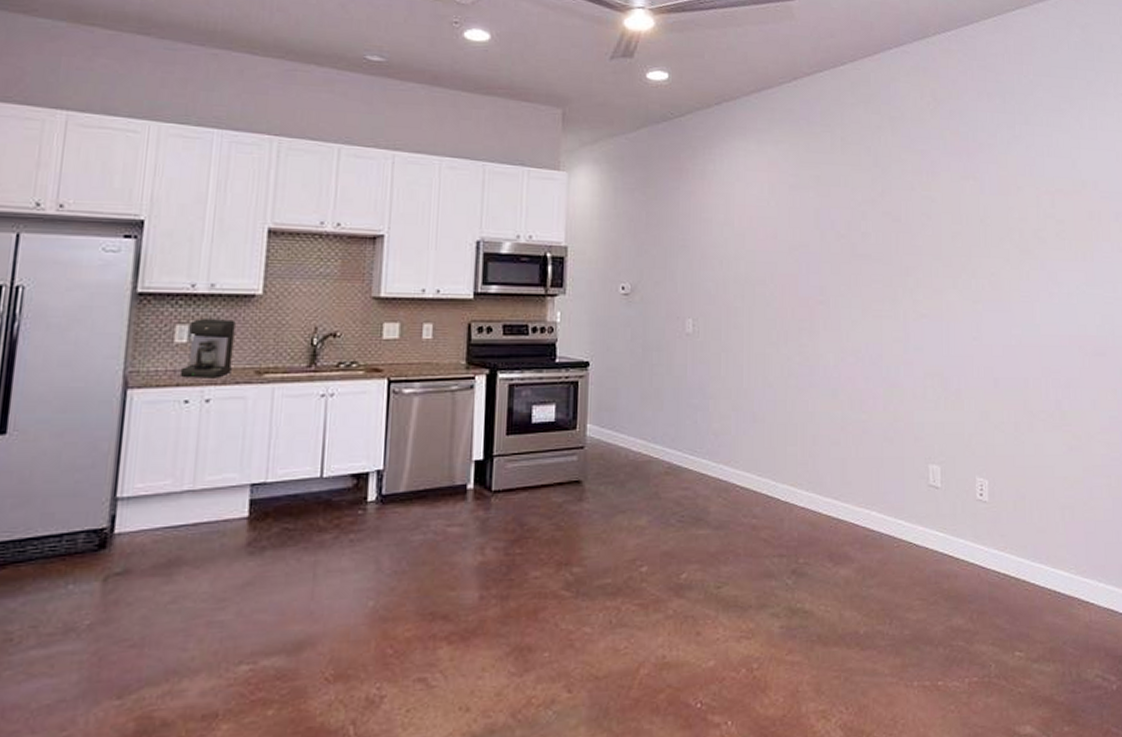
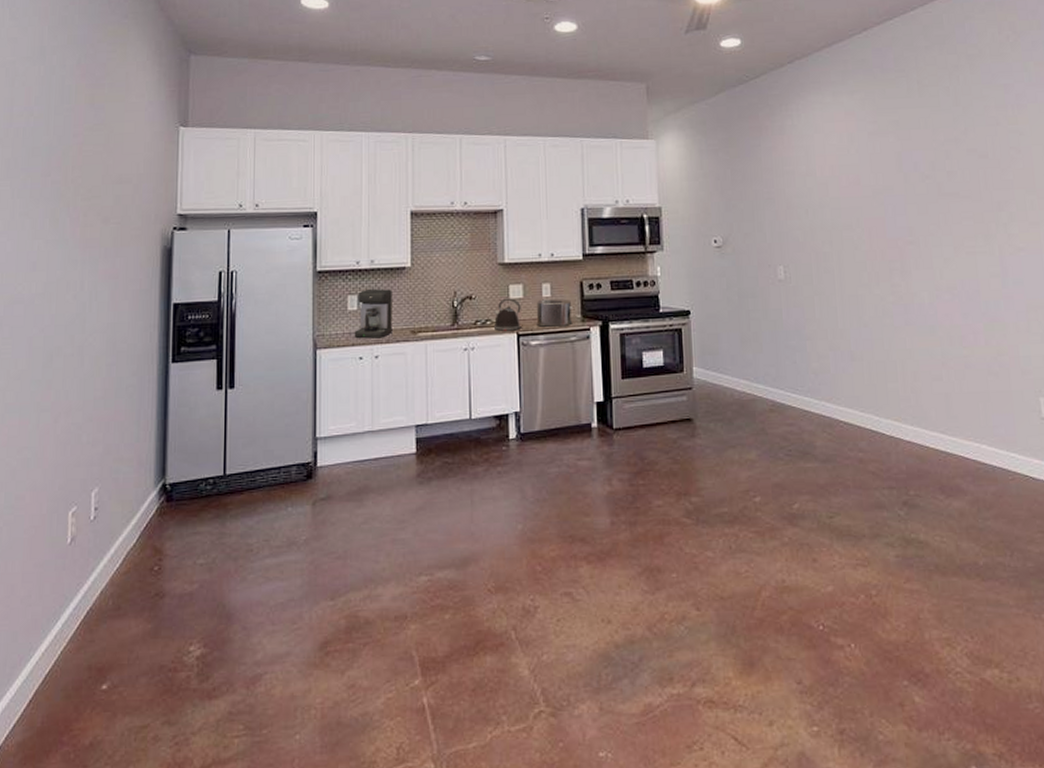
kettle: none [361,338,396,377] -> present [493,298,522,332]
toaster: none [412,341,457,375] -> present [536,299,573,328]

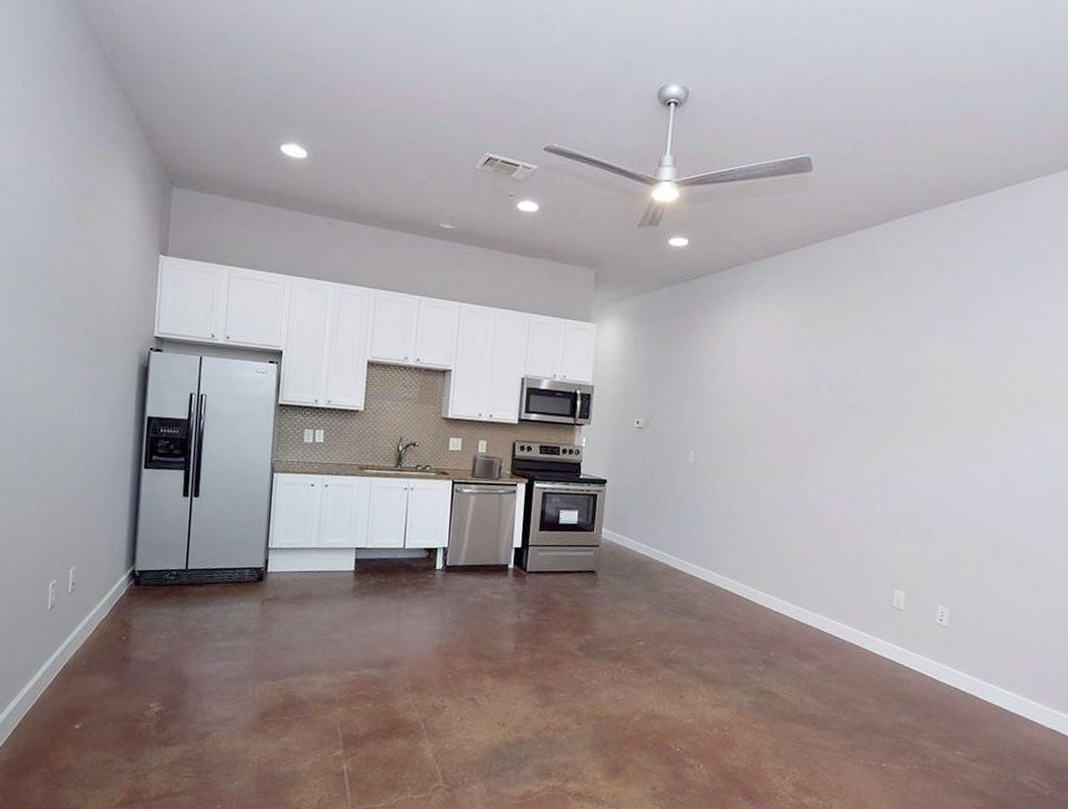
coffee maker: present [354,289,393,339] -> none [308,426,345,470]
kettle: present [493,298,522,332] -> none [433,449,459,479]

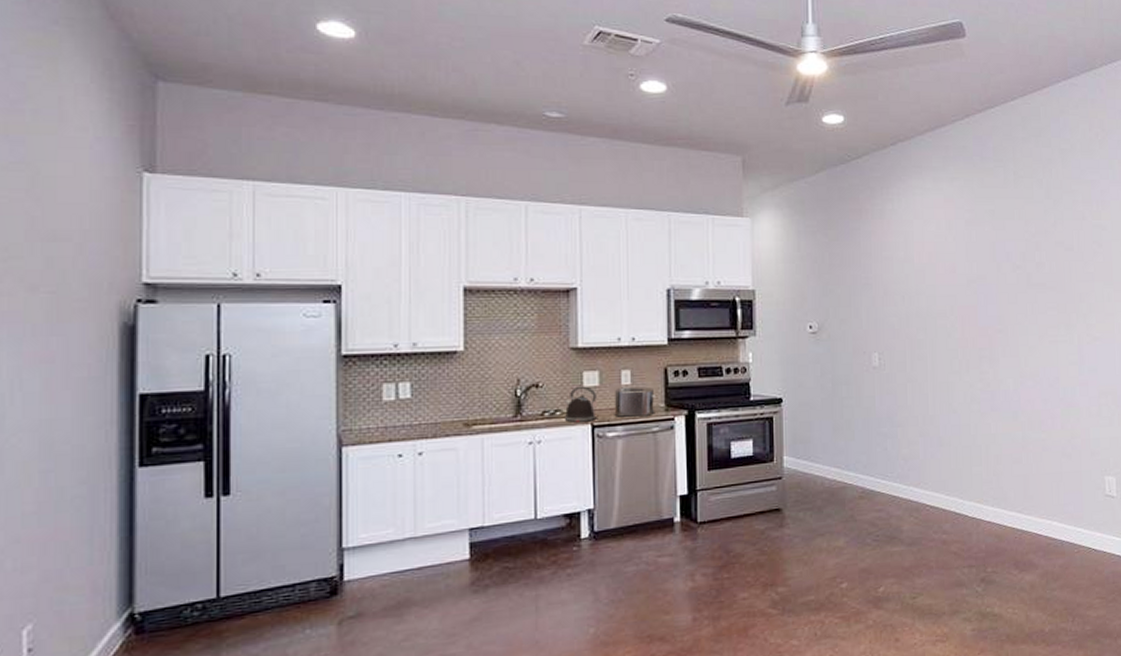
kettle: none [433,449,459,479] -> present [563,386,597,424]

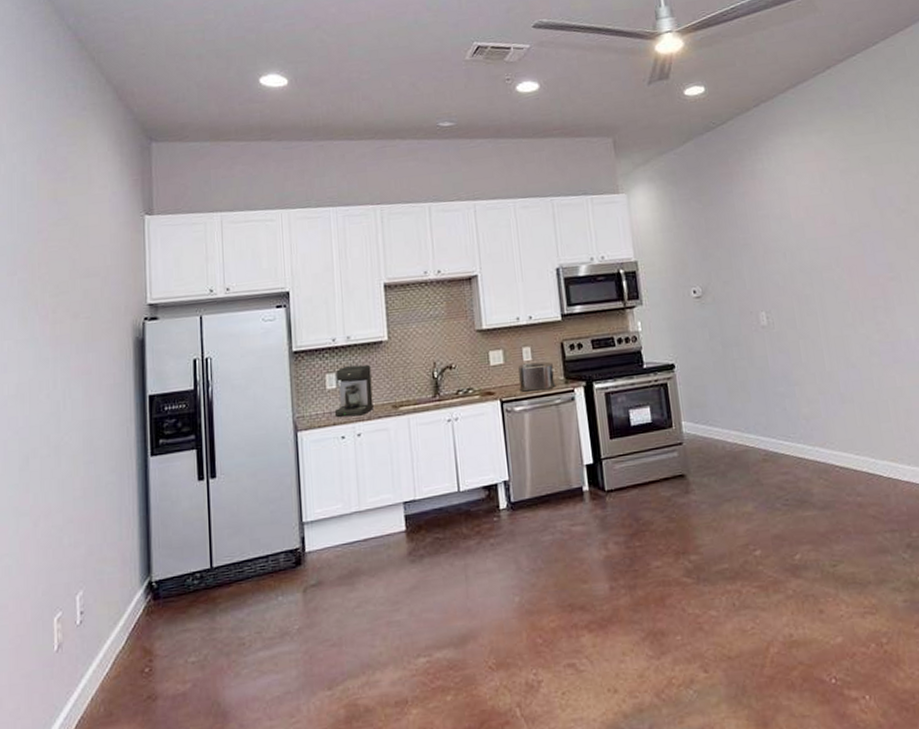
coffee maker: none [391,376,441,434] -> present [334,364,374,417]
kettle: present [563,386,597,424] -> none [474,364,504,401]

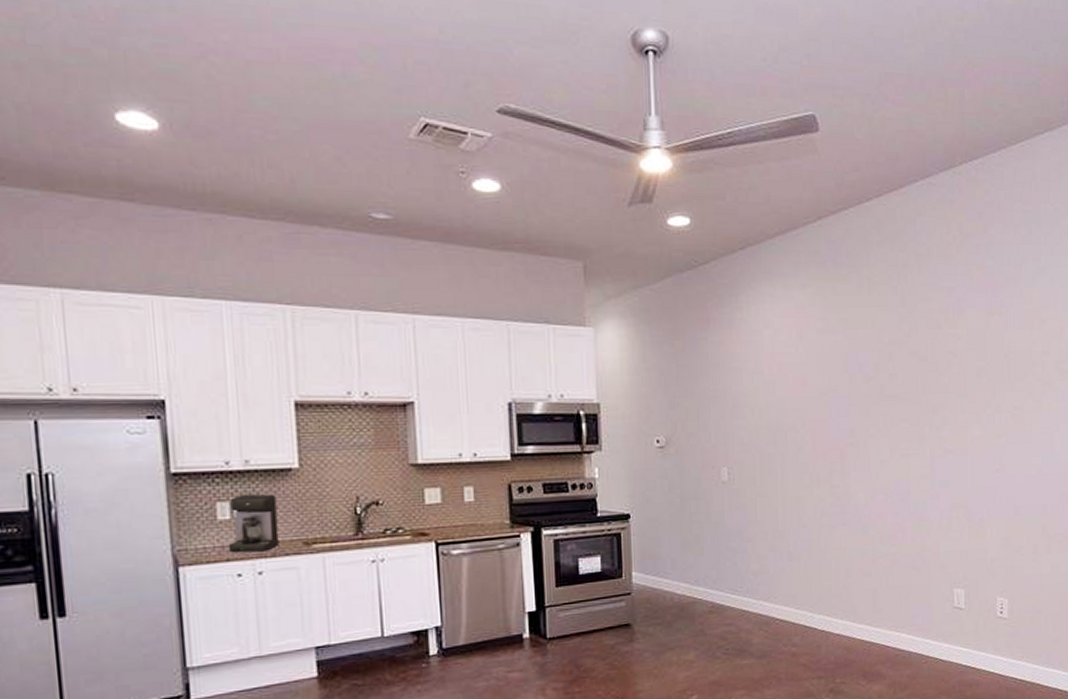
toaster: present [518,362,556,392] -> none [457,503,500,535]

